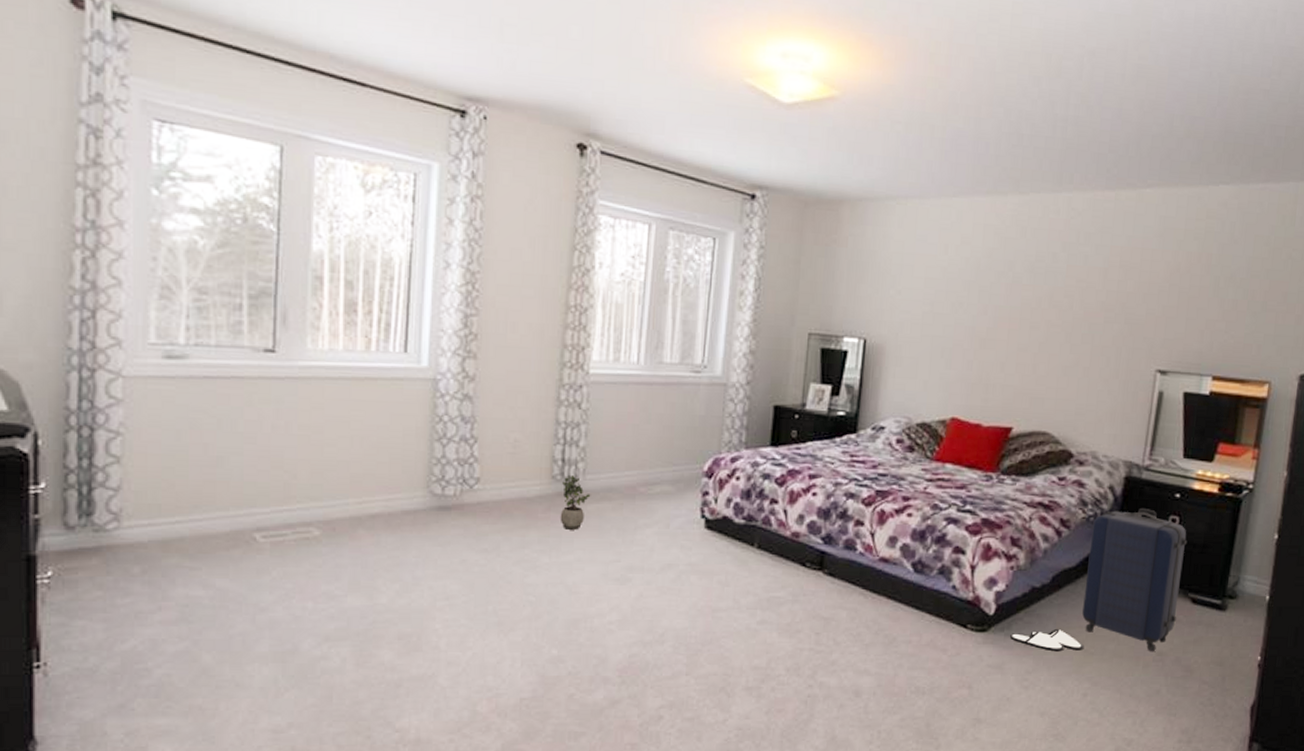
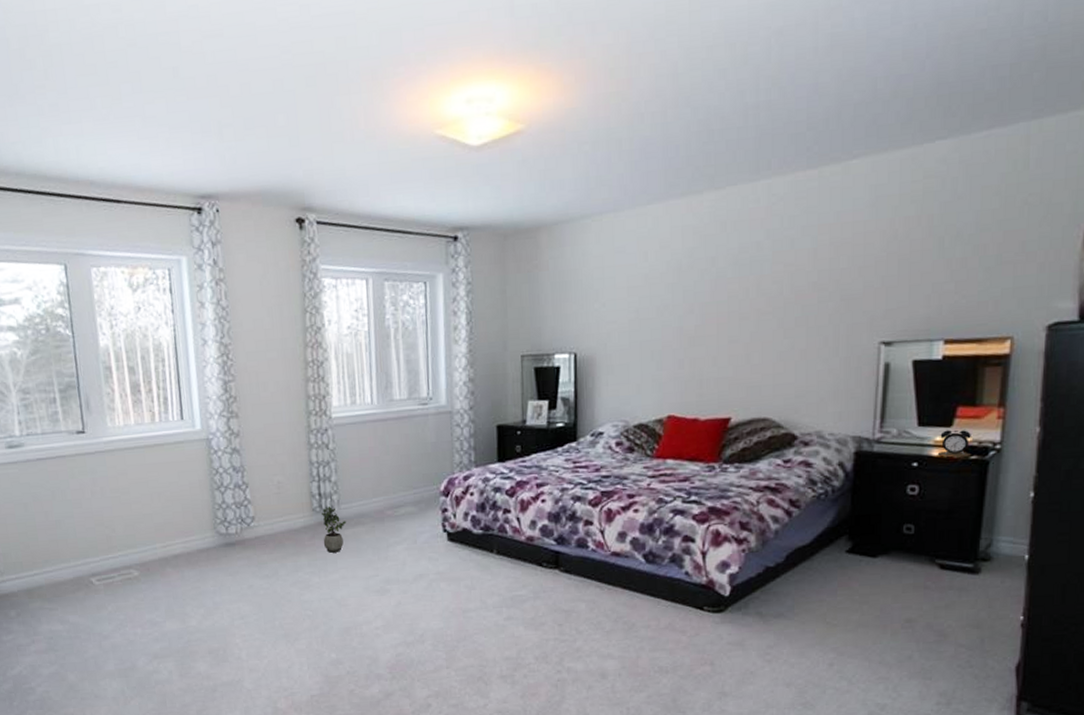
slippers: present [1010,628,1083,651] -> none [748,604,825,625]
suitcase: present [1082,509,1187,652] -> none [821,481,930,620]
alarm clock: none [1199,462,1229,493] -> present [938,427,972,458]

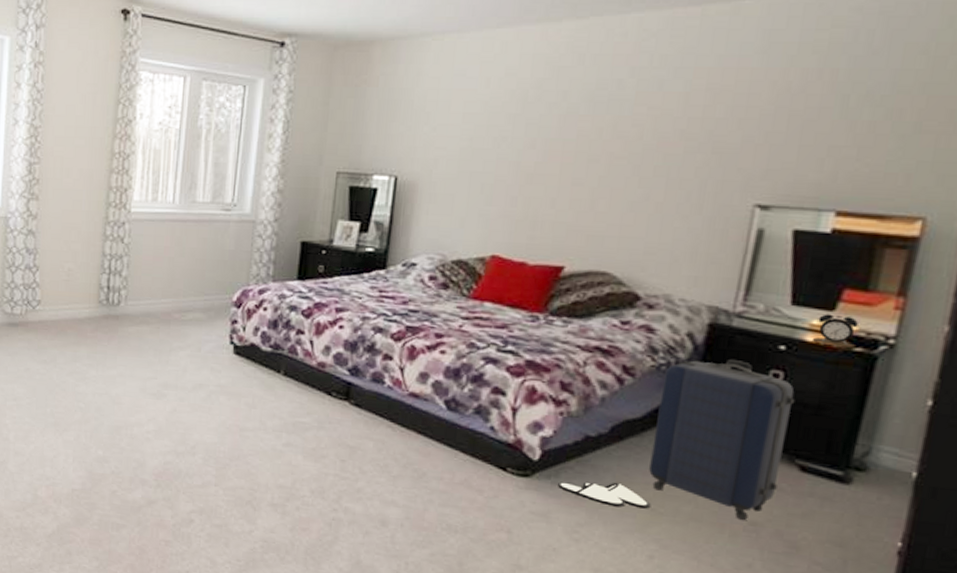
potted plant: present [322,506,347,553] -> none [105,300,132,349]
slippers: none [748,604,825,625] -> present [558,481,650,509]
suitcase: none [821,481,930,620] -> present [649,360,795,521]

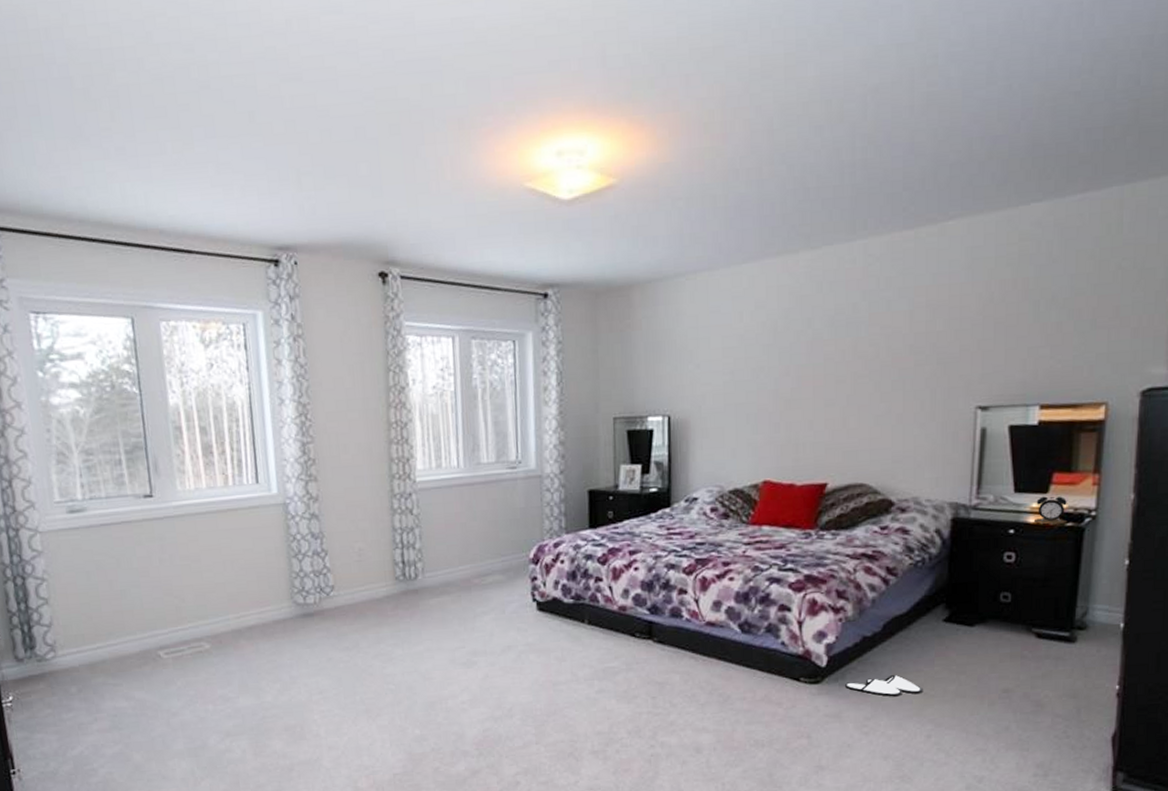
suitcase: present [649,360,795,521] -> none [919,548,1026,690]

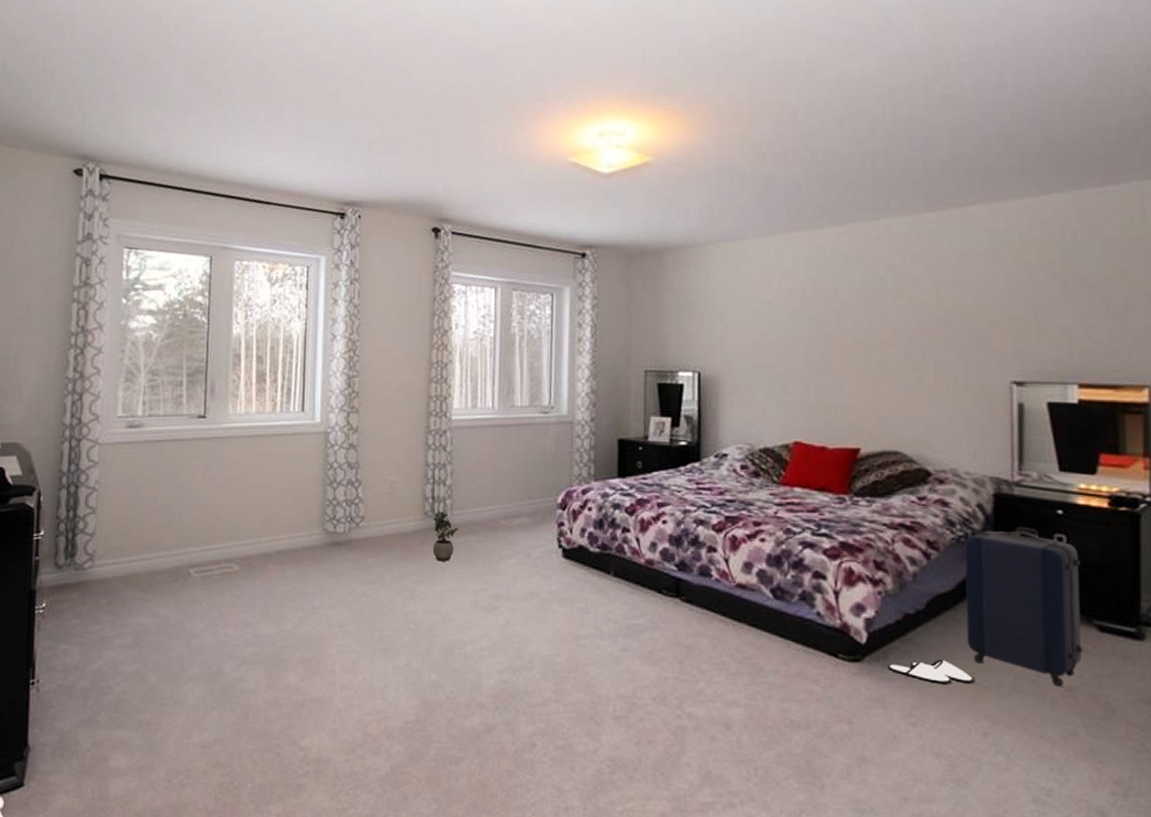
potted plant: none [405,574,431,624] -> present [432,510,458,561]
suitcase: none [919,548,1026,690] -> present [965,527,1083,687]
alarm clock: present [1035,493,1068,525] -> none [1084,475,1121,508]

